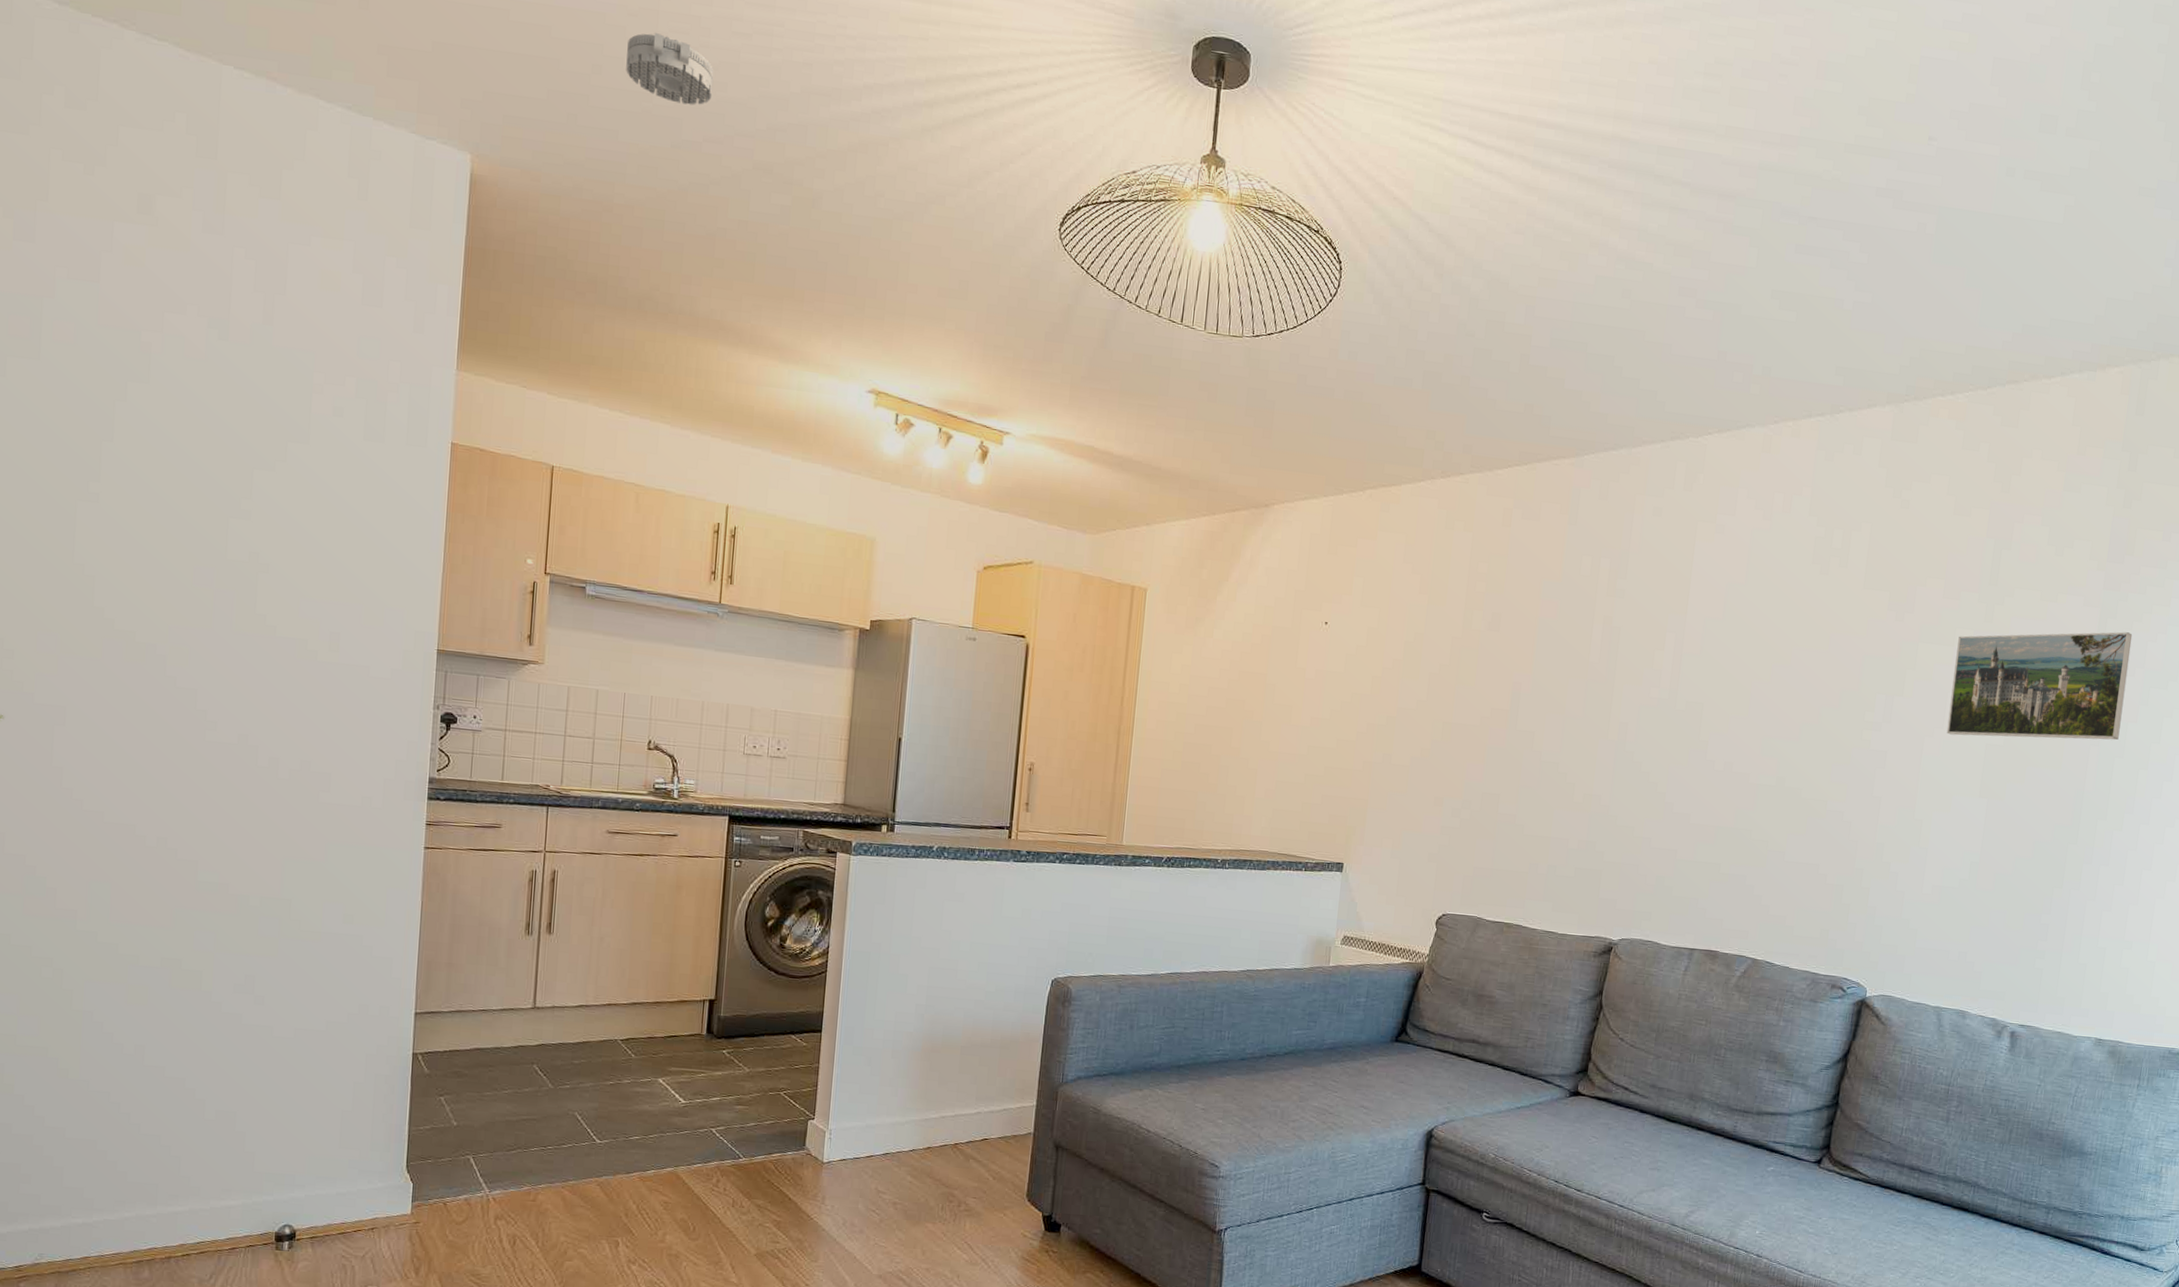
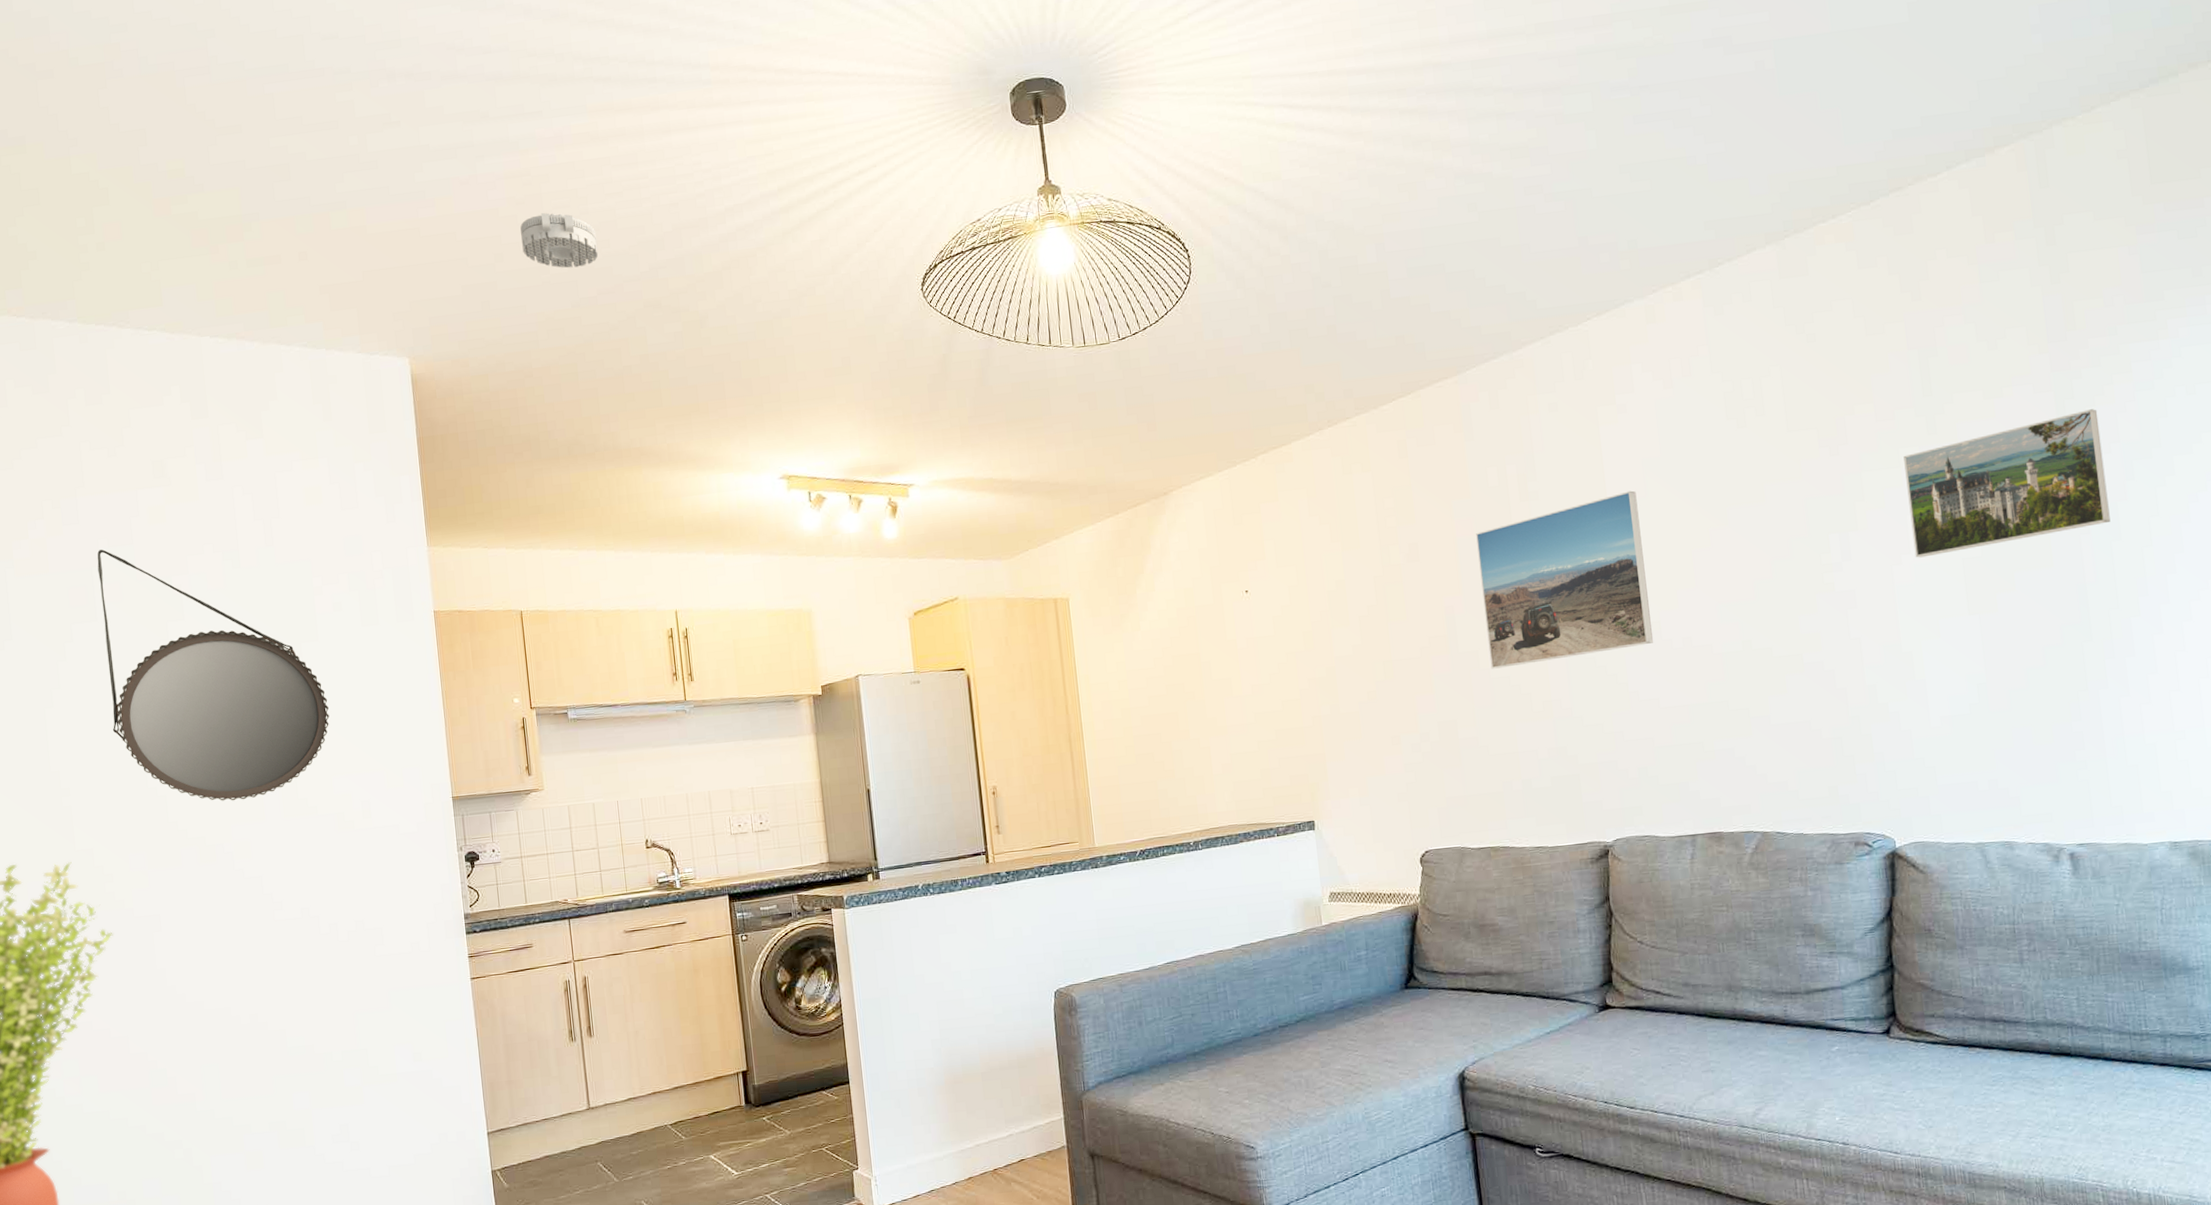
home mirror: none [39,279,309,602] -> present [97,549,330,801]
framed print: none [1543,610,1715,761] -> present [1476,490,1654,669]

